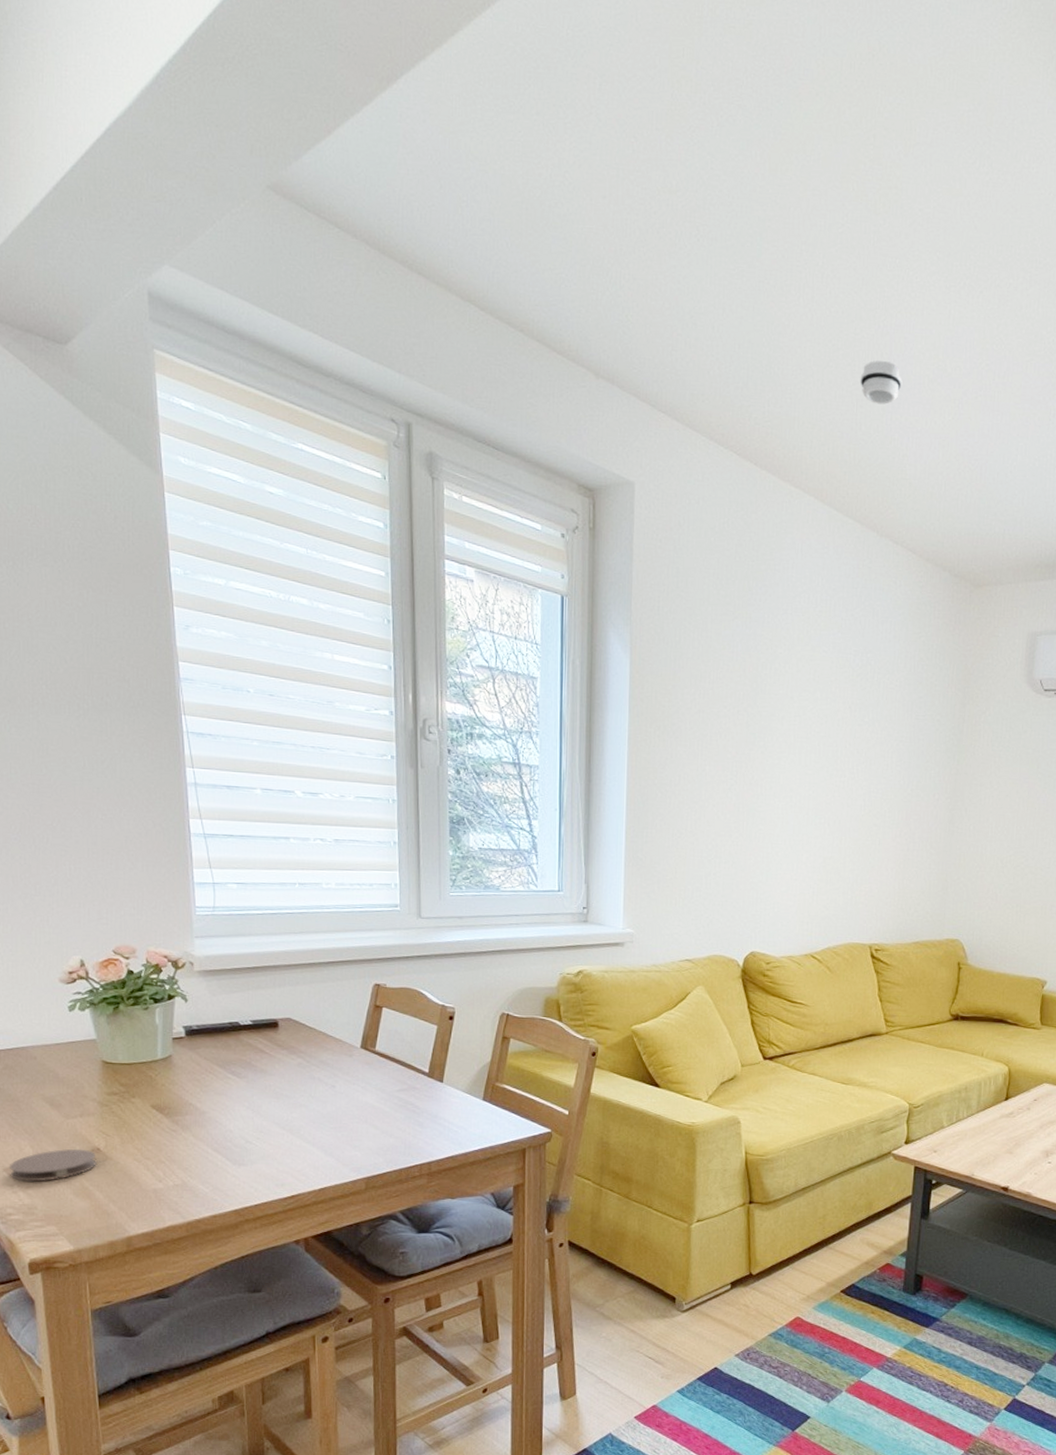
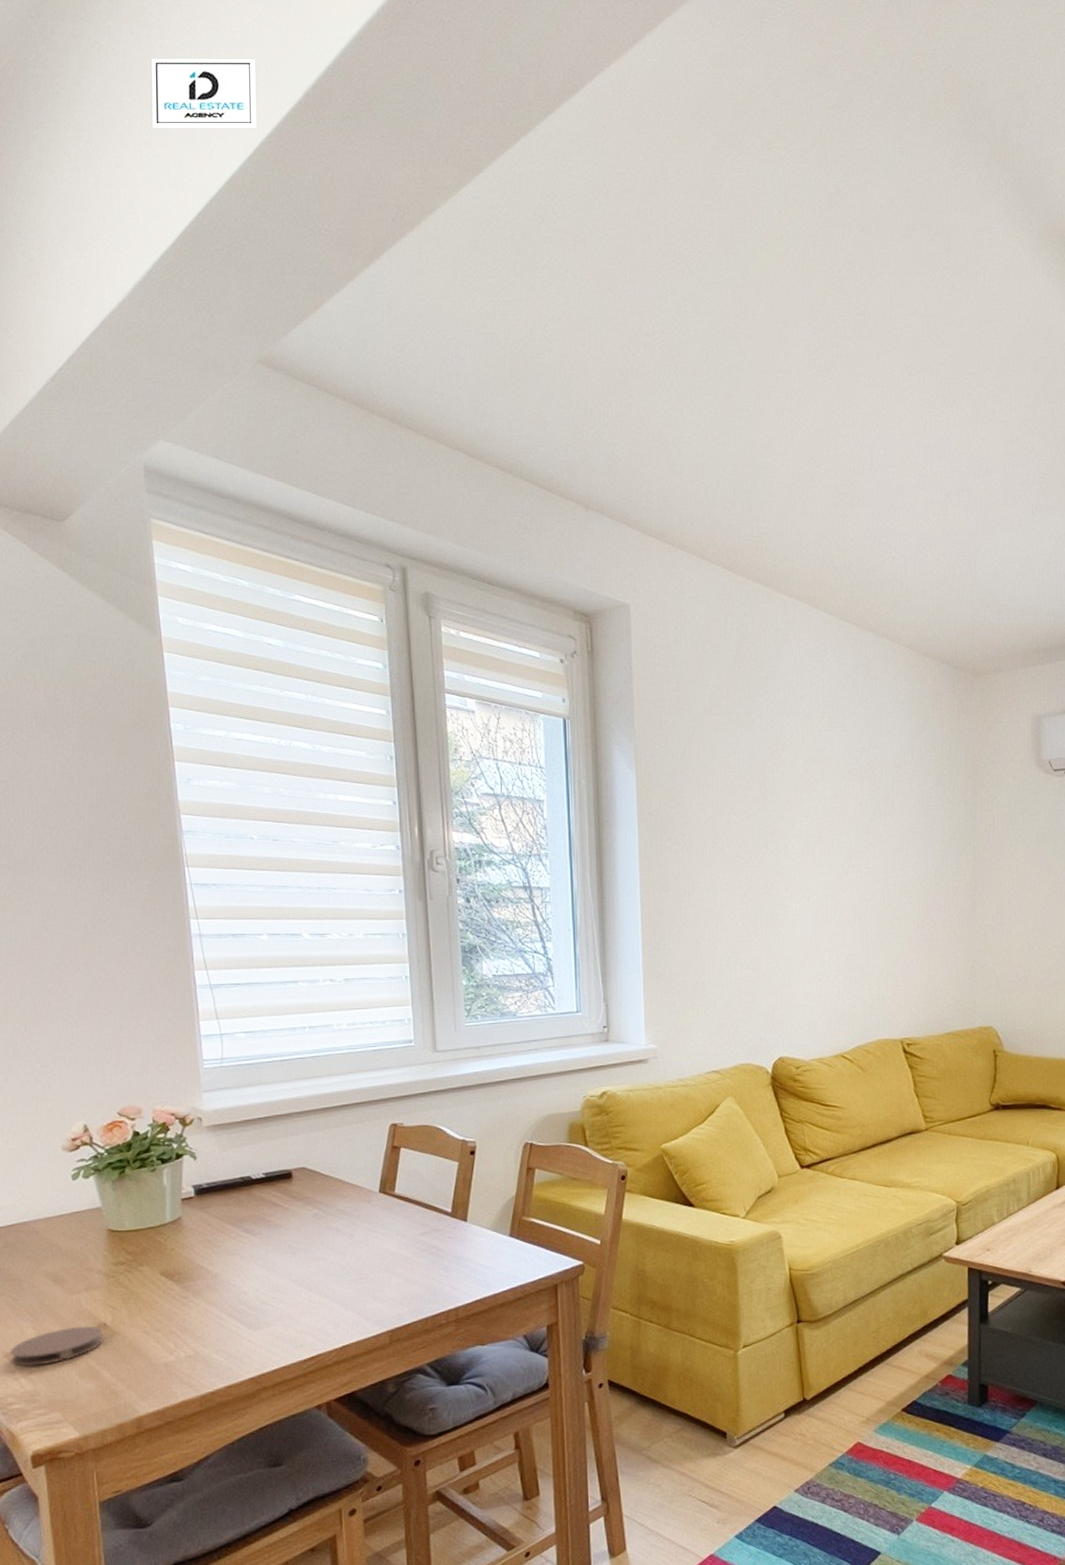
smoke detector: present [860,361,902,405] -> none [844,472,886,512]

